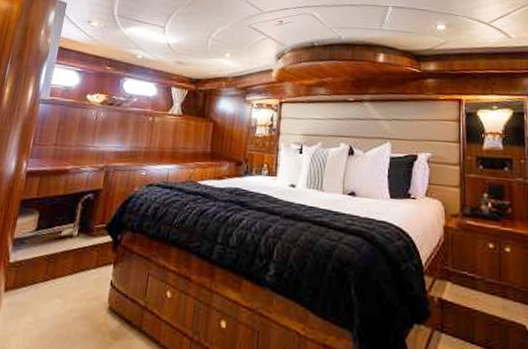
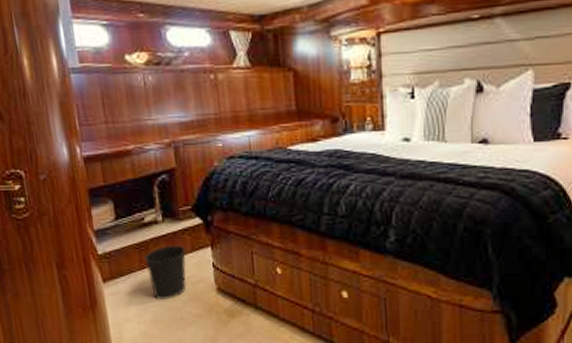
wastebasket: none [48,259,90,317] -> present [145,244,187,301]

